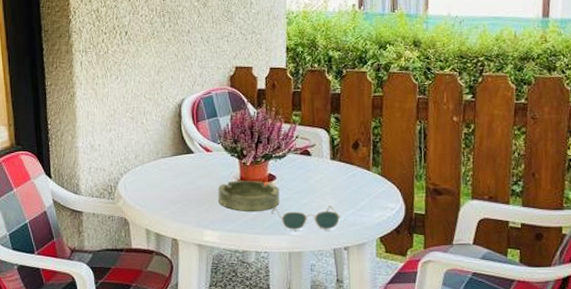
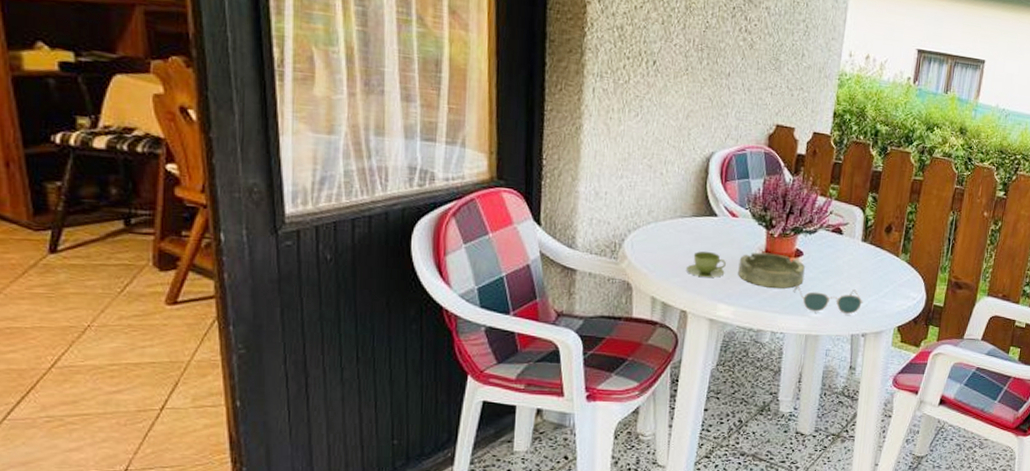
teacup: none [172,184,207,207] -> present [685,251,726,278]

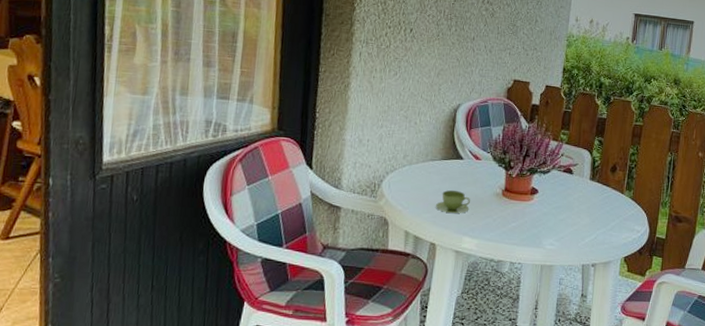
ashtray: present [738,252,805,289] -> none [481,190,540,223]
sunglasses: present [793,284,863,314] -> none [529,219,592,246]

